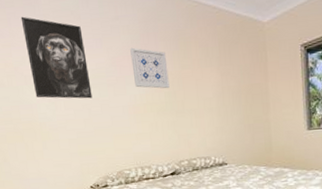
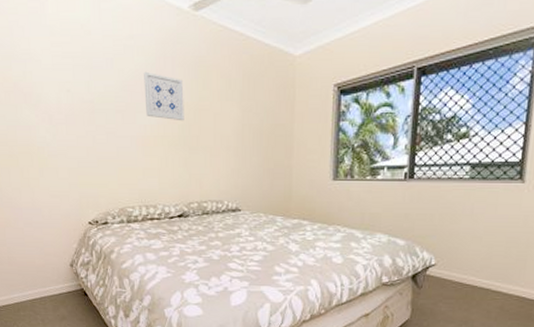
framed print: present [21,16,92,99] -> none [24,26,98,125]

